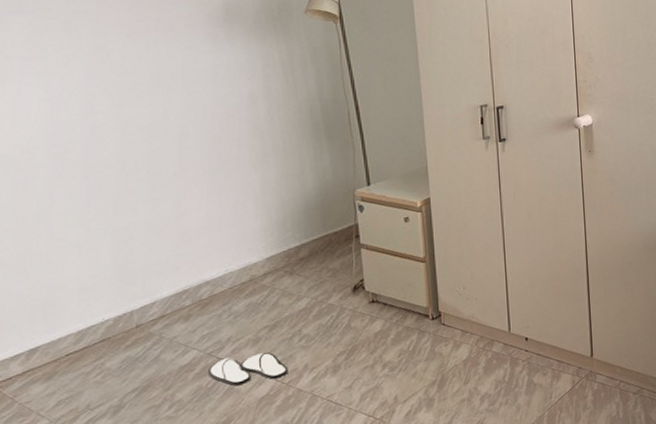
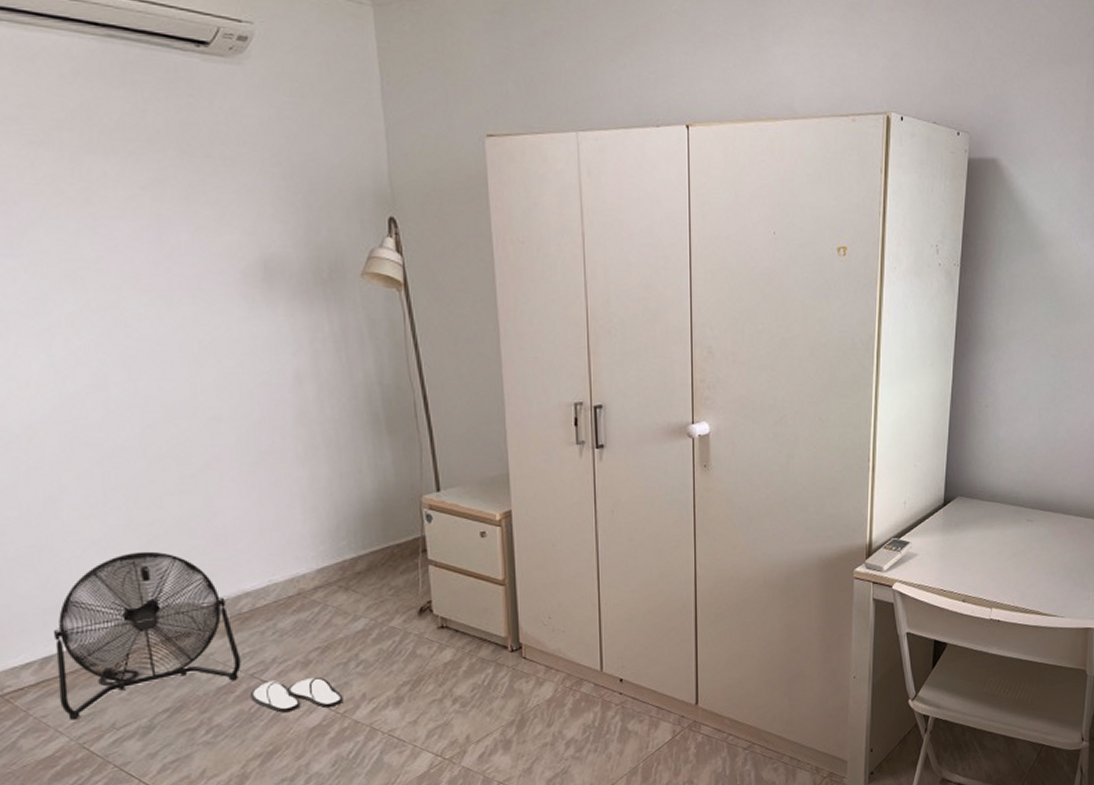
electric fan: none [39,250,201,404] -> present [52,551,241,720]

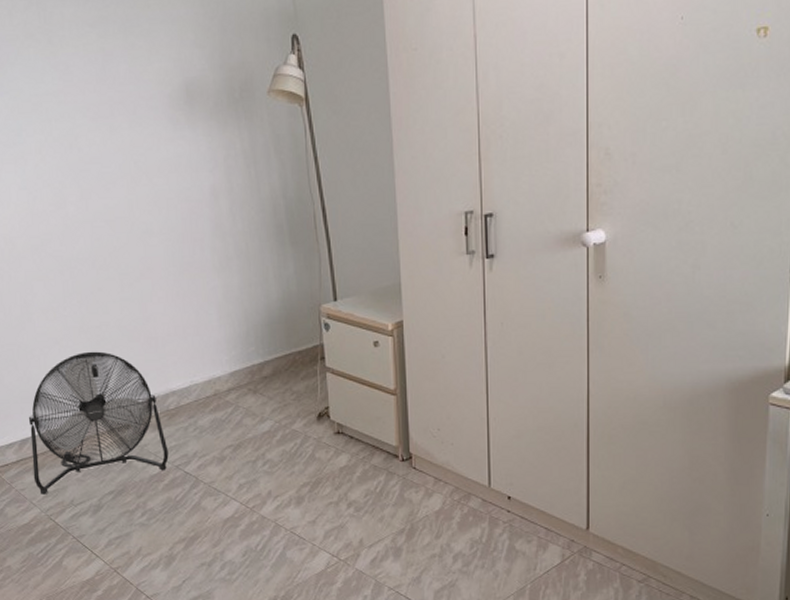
slippers: present [251,678,344,713] -> none [177,473,252,503]

